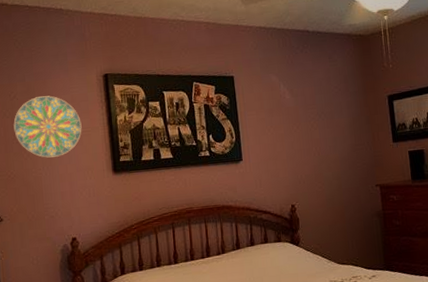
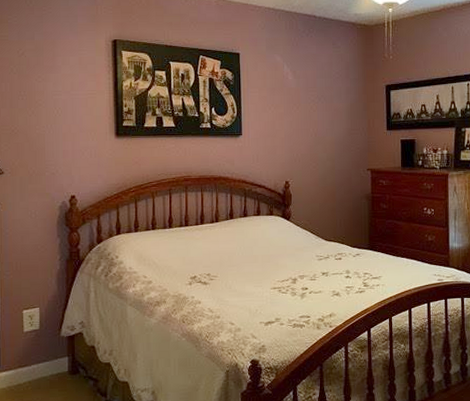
decorative plate: present [13,95,82,158] -> none [20,56,88,116]

